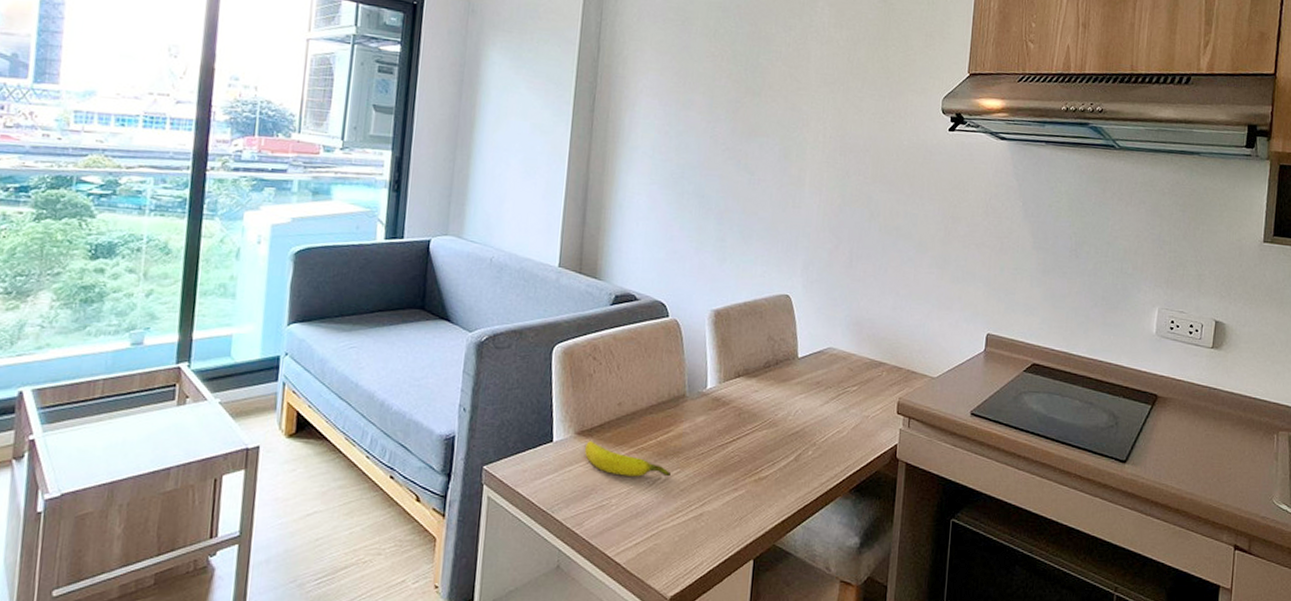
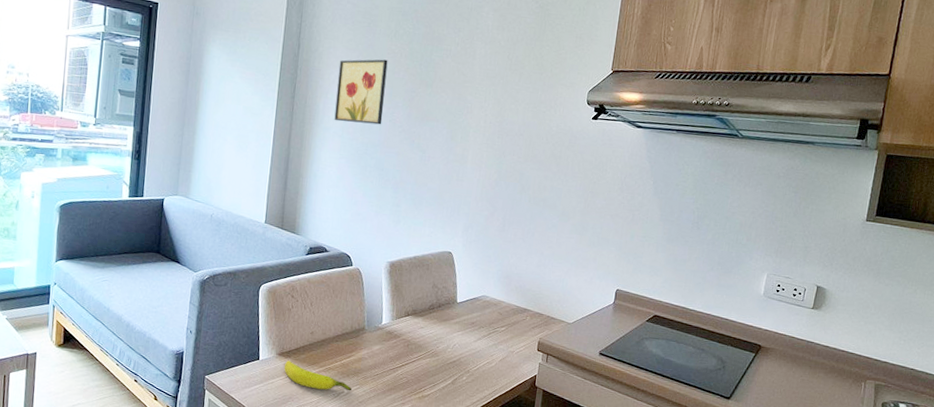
wall art: none [643,63,707,142] -> present [334,59,388,125]

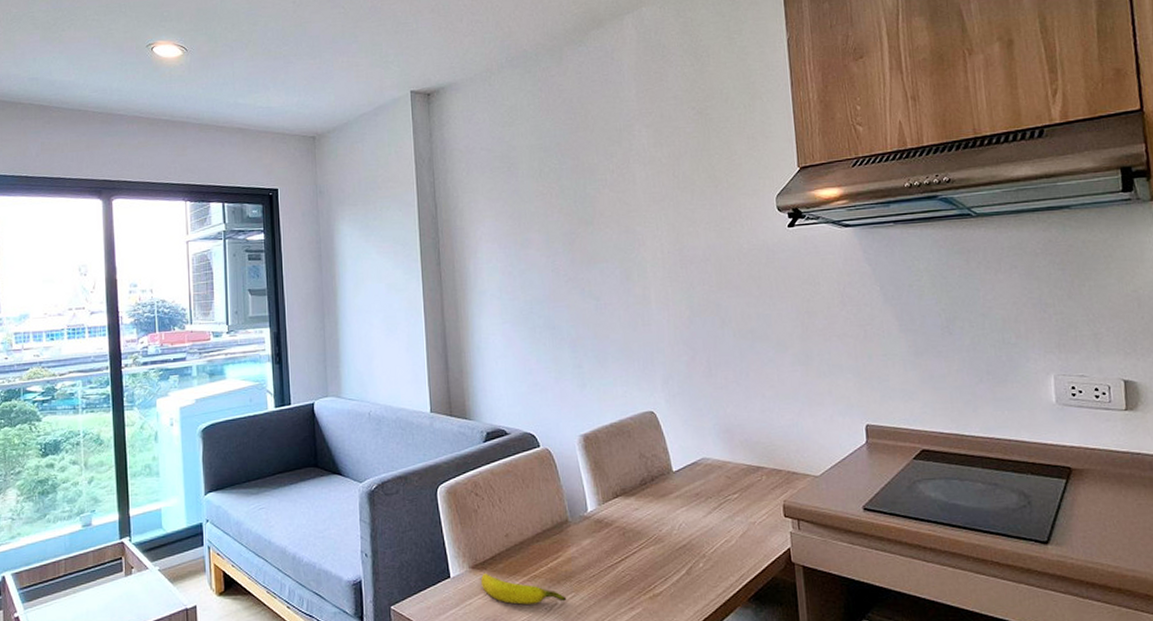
wall art: present [334,59,388,125] -> none [483,203,544,282]

